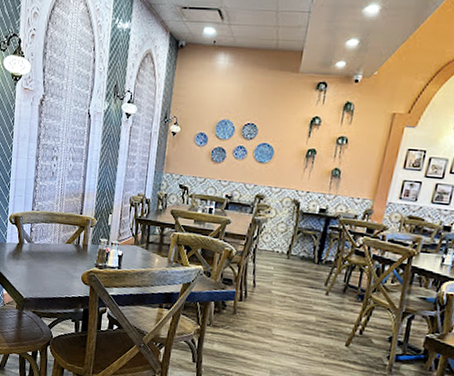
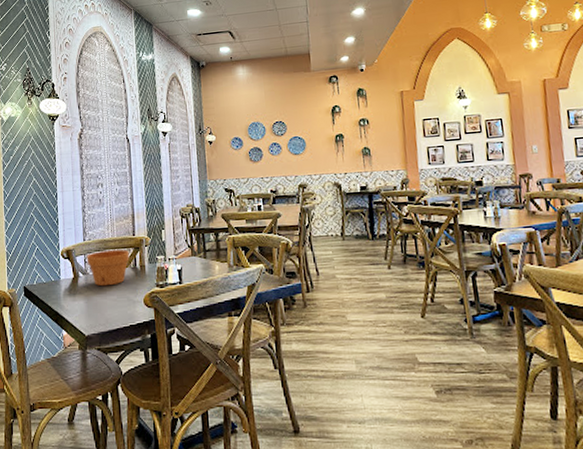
flower pot: none [33,223,75,258] -> present [86,250,130,287]

